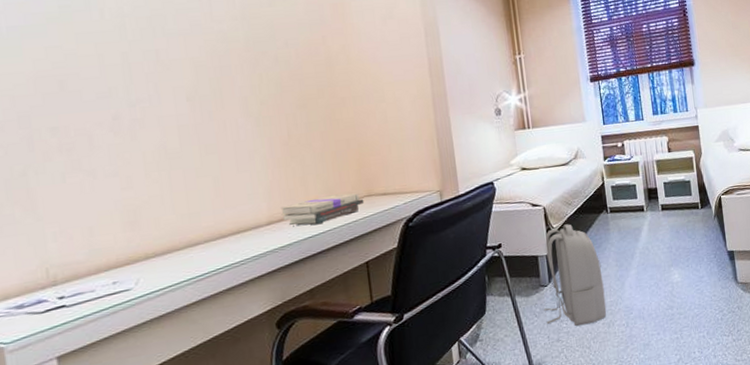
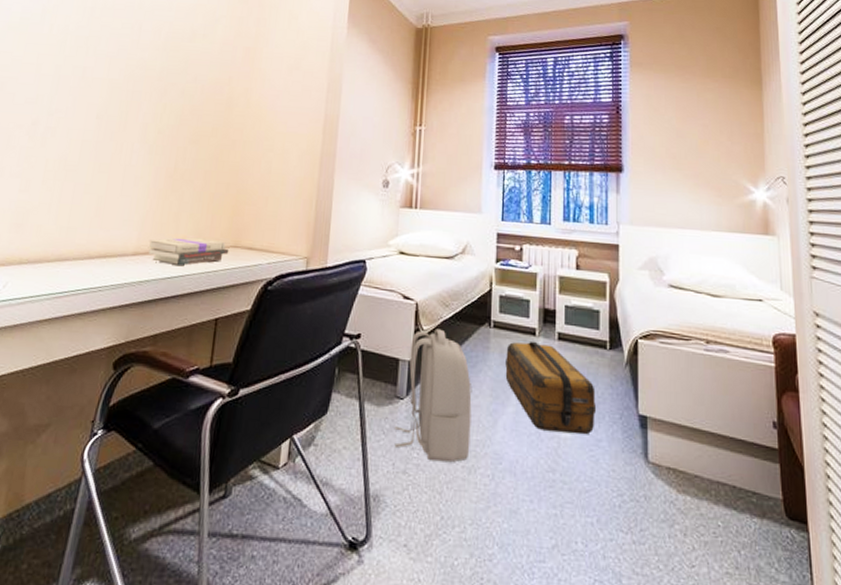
suitcase: none [623,215,697,281] -> present [505,341,596,434]

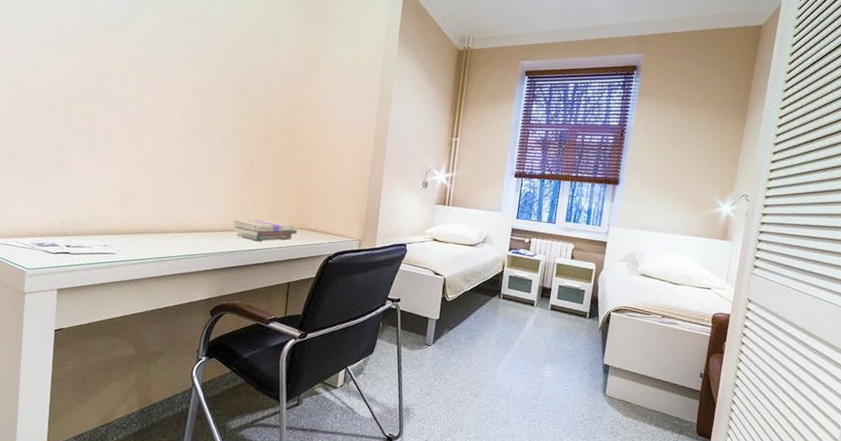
backpack: present [394,329,473,463] -> none [422,298,483,390]
suitcase: present [505,341,596,434] -> none [508,309,574,375]

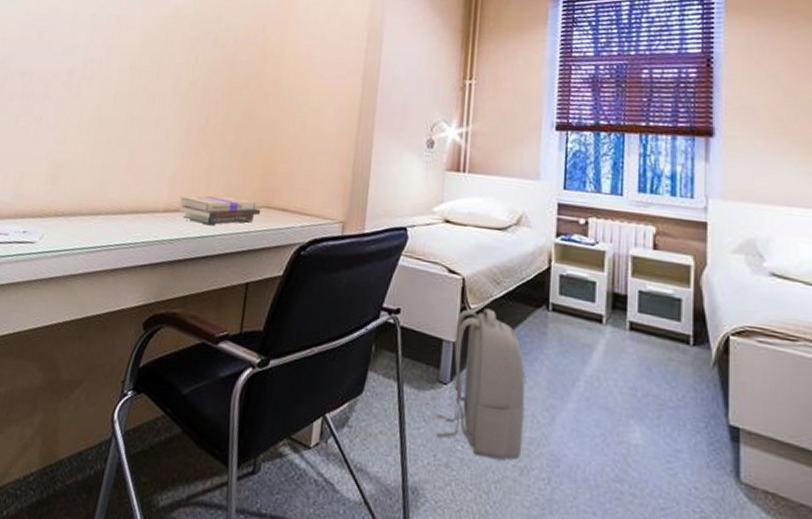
backpack: none [422,298,483,390] -> present [436,308,526,460]

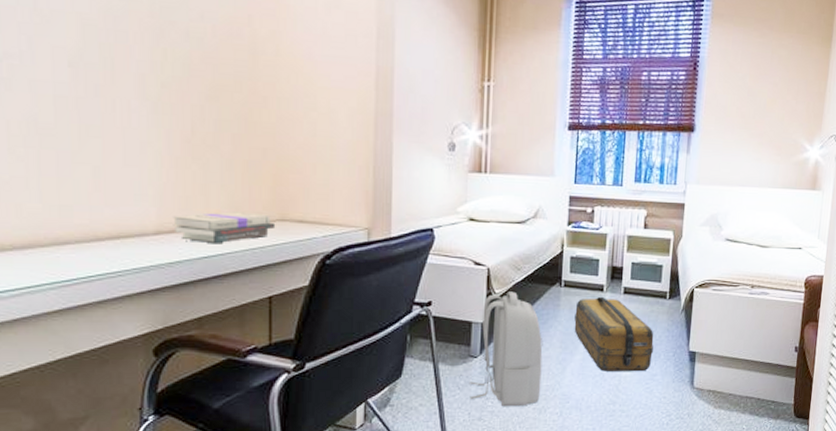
suitcase: none [565,329,675,442] -> present [574,296,654,372]

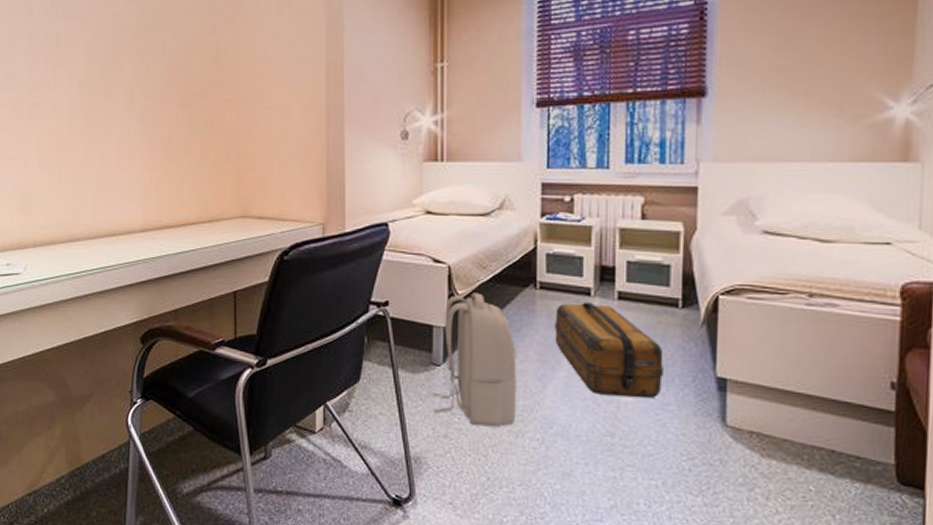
books: present [173,211,276,244] -> none [155,209,239,241]

